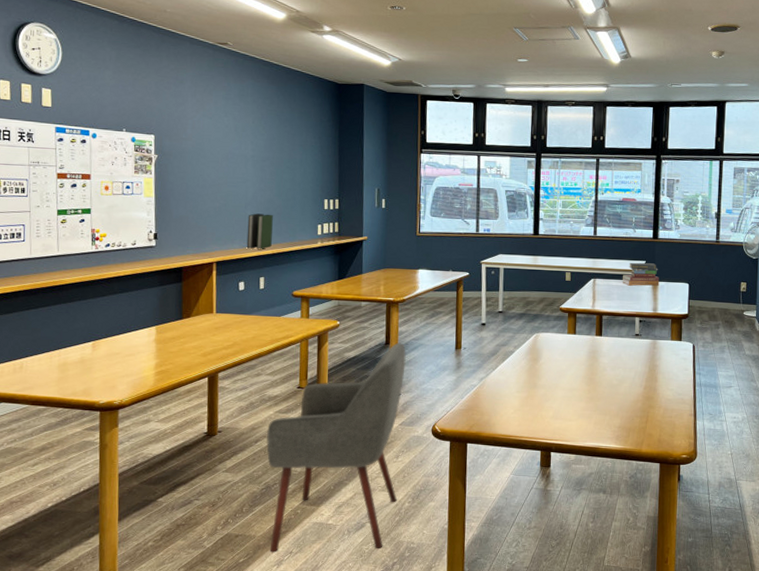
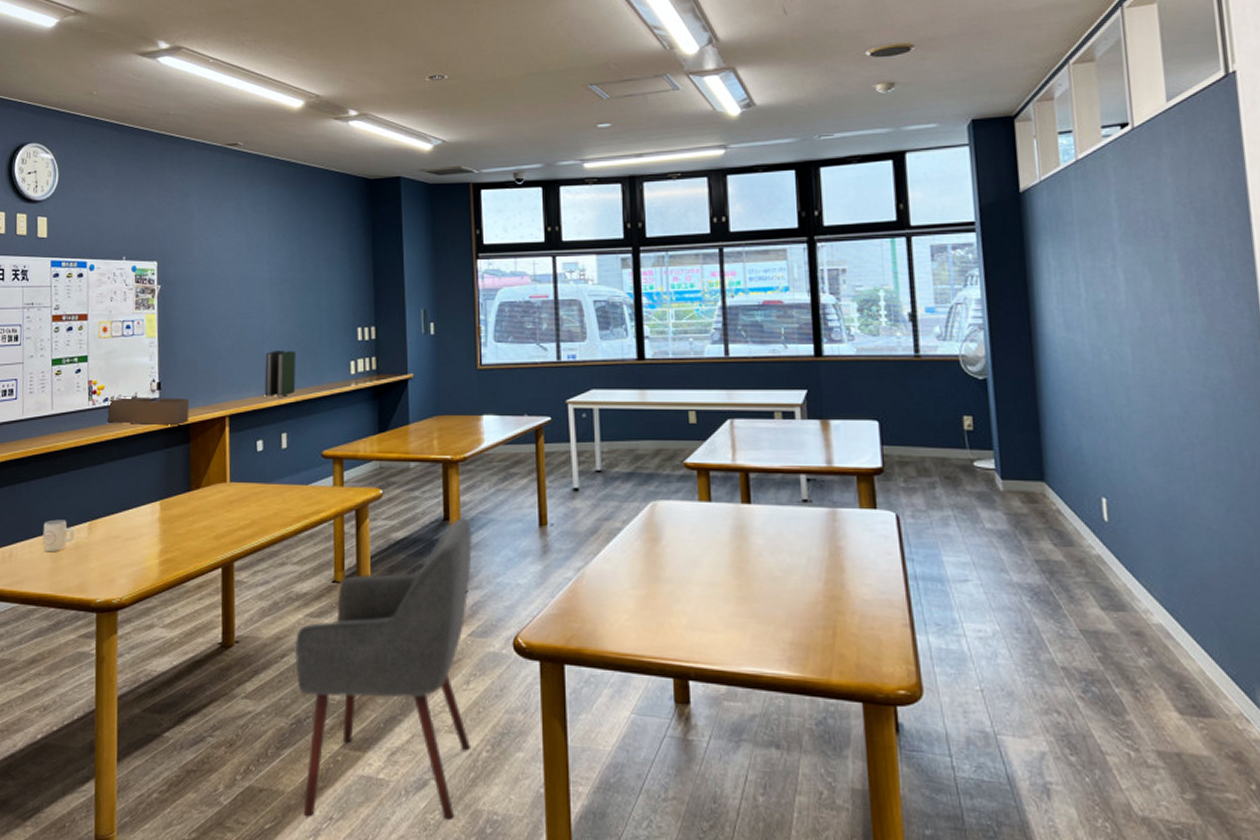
mug: none [50,339,80,365] -> present [42,519,74,553]
desk organizer: none [109,243,182,268] -> present [107,396,190,425]
books: present [623,262,660,286] -> none [774,393,832,428]

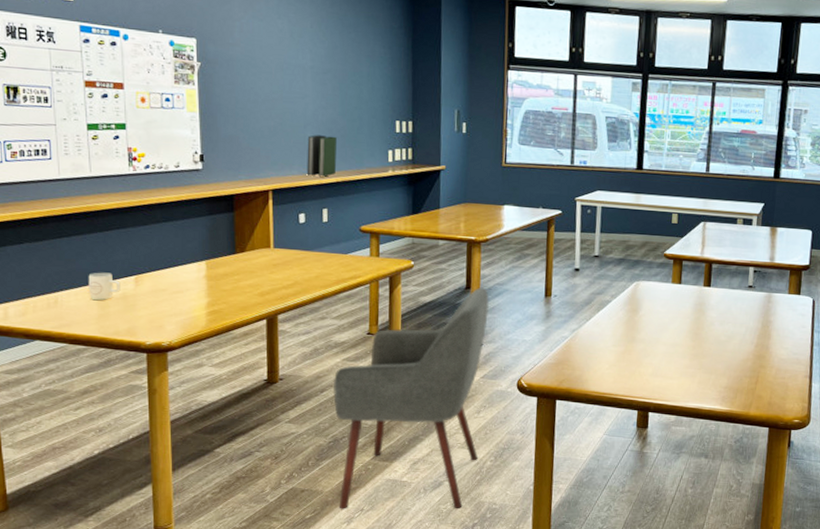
desk organizer: present [107,396,190,425] -> none [149,164,233,195]

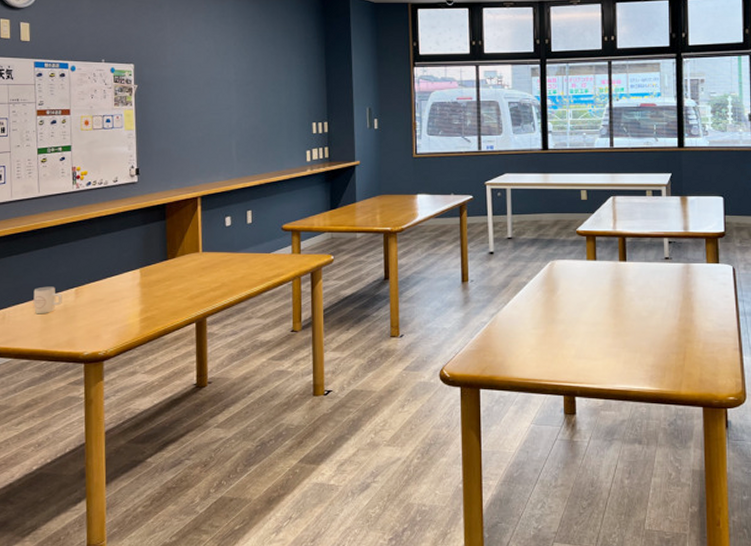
binder: present [308,135,337,177] -> none [233,142,259,180]
chair: present [332,287,489,509] -> none [259,277,407,518]

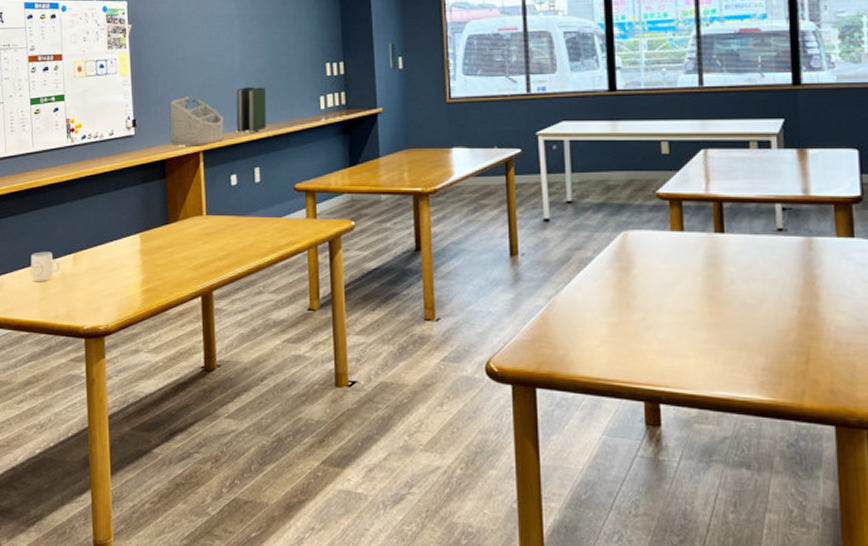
basket: none [170,148,221,192] -> present [169,95,224,147]
binder: none [233,142,259,180] -> present [237,87,266,132]

